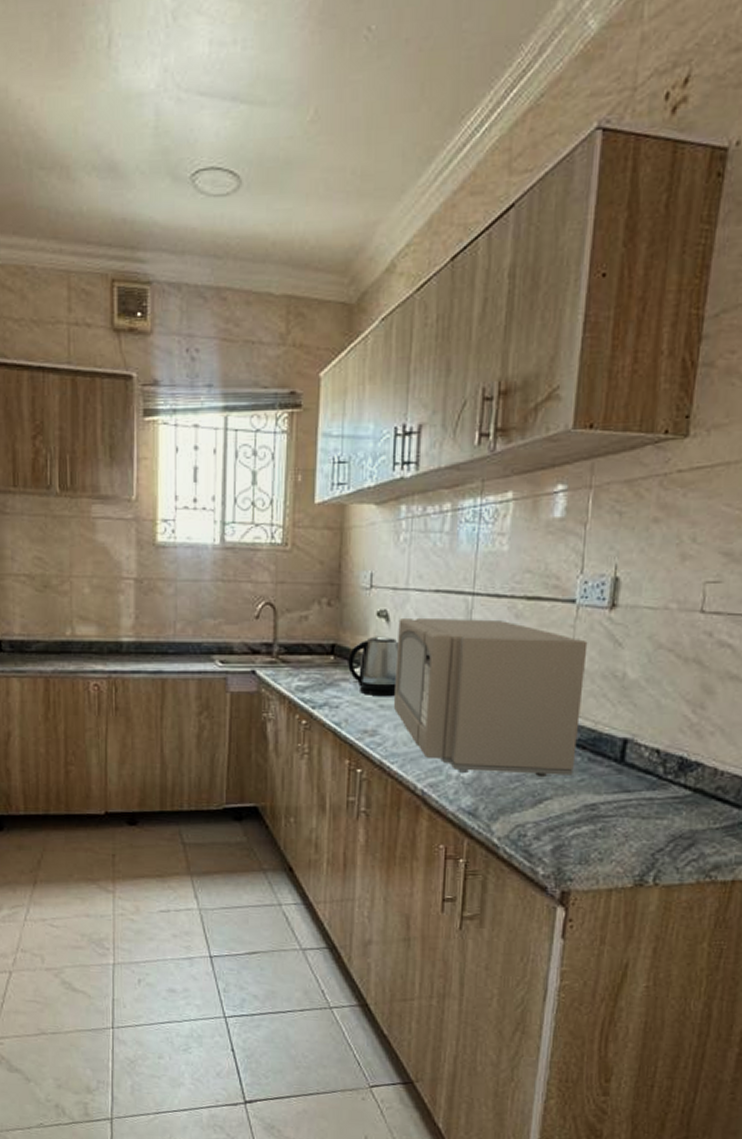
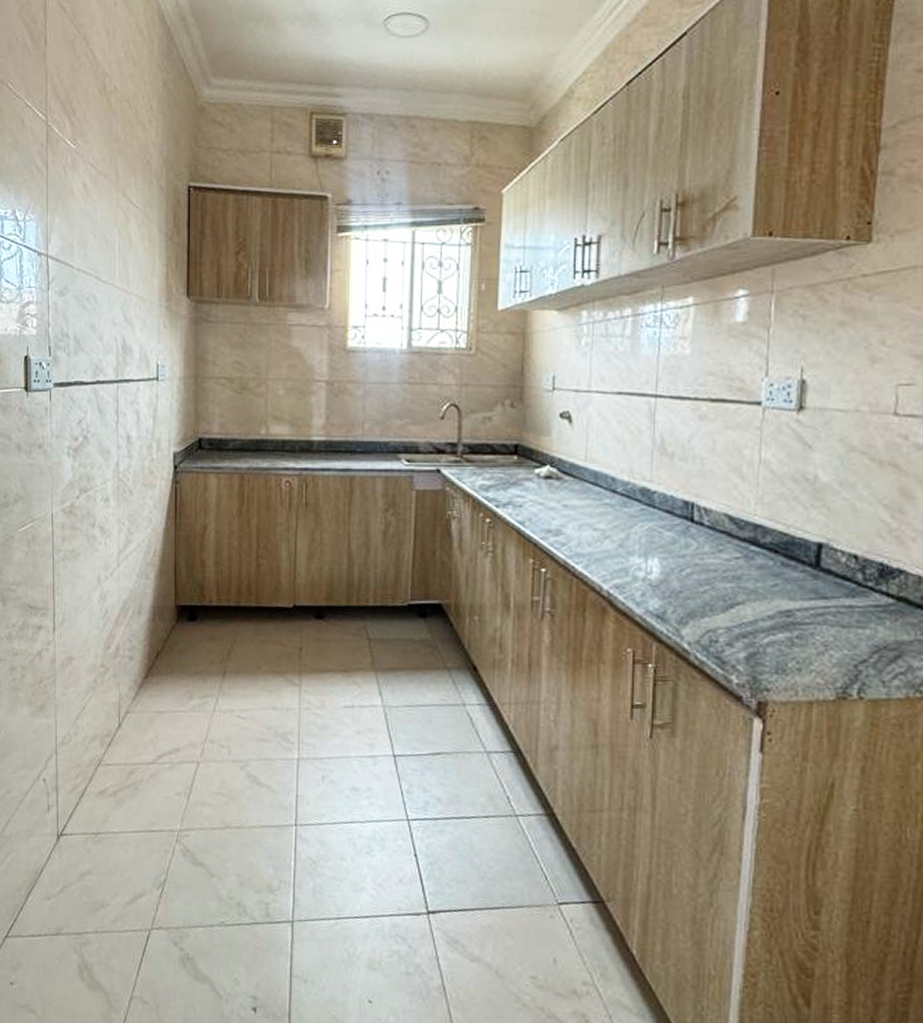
kettle: present [348,636,399,697] -> none [531,437,582,497]
microwave: present [394,617,588,778] -> none [578,419,776,582]

